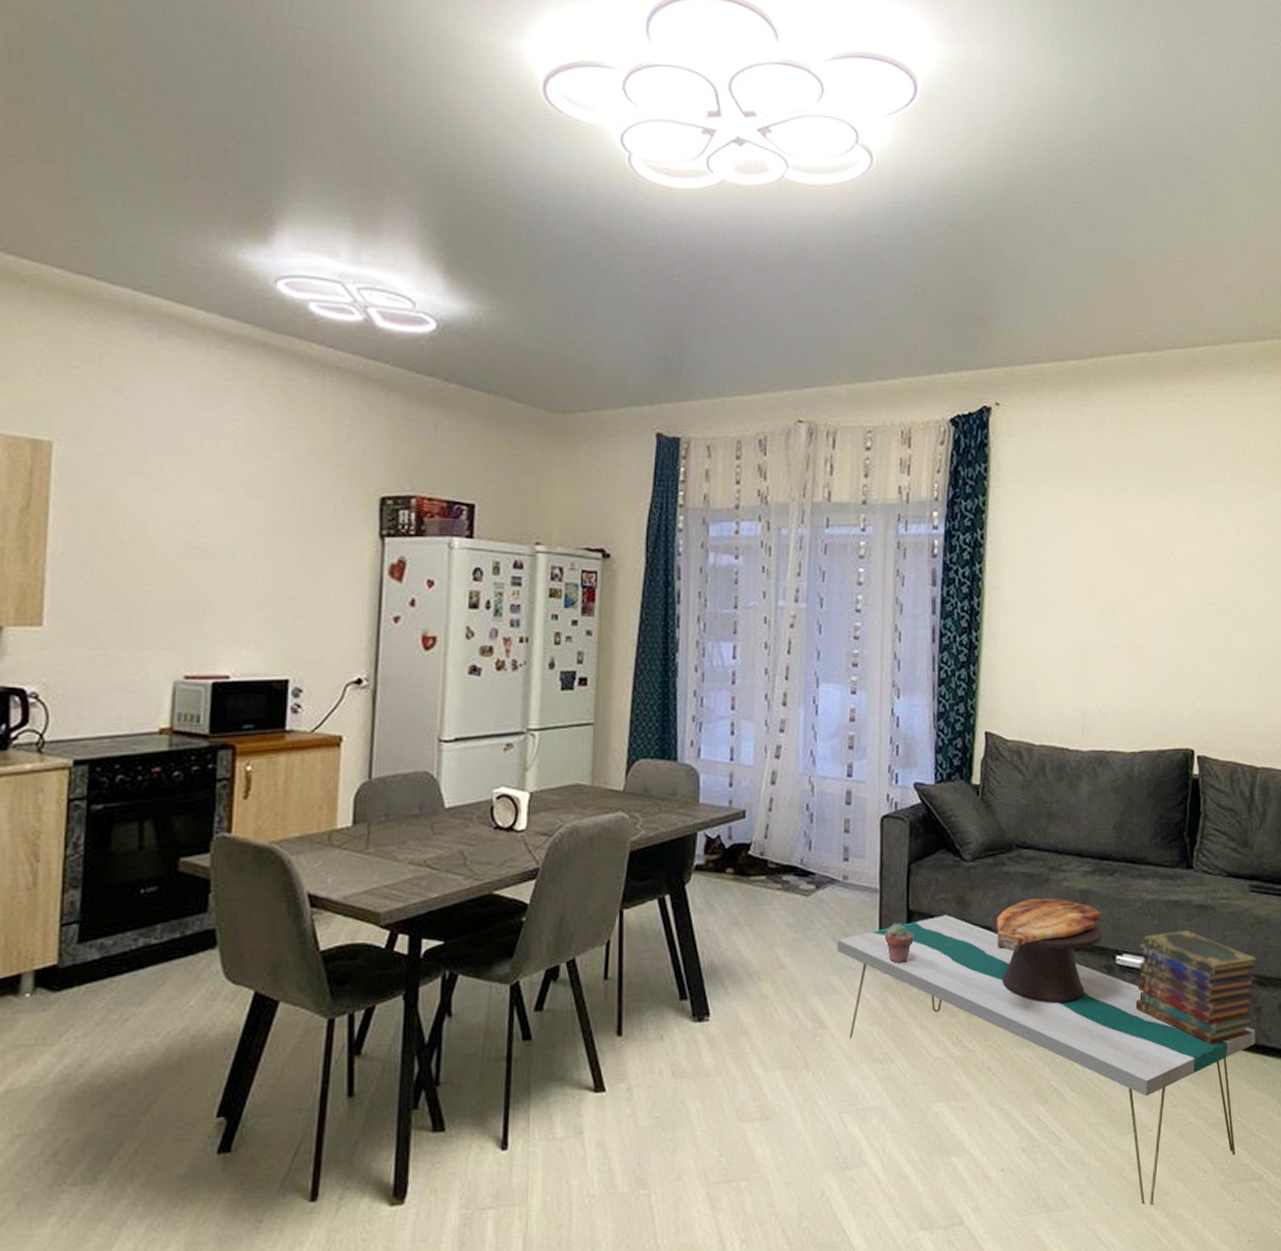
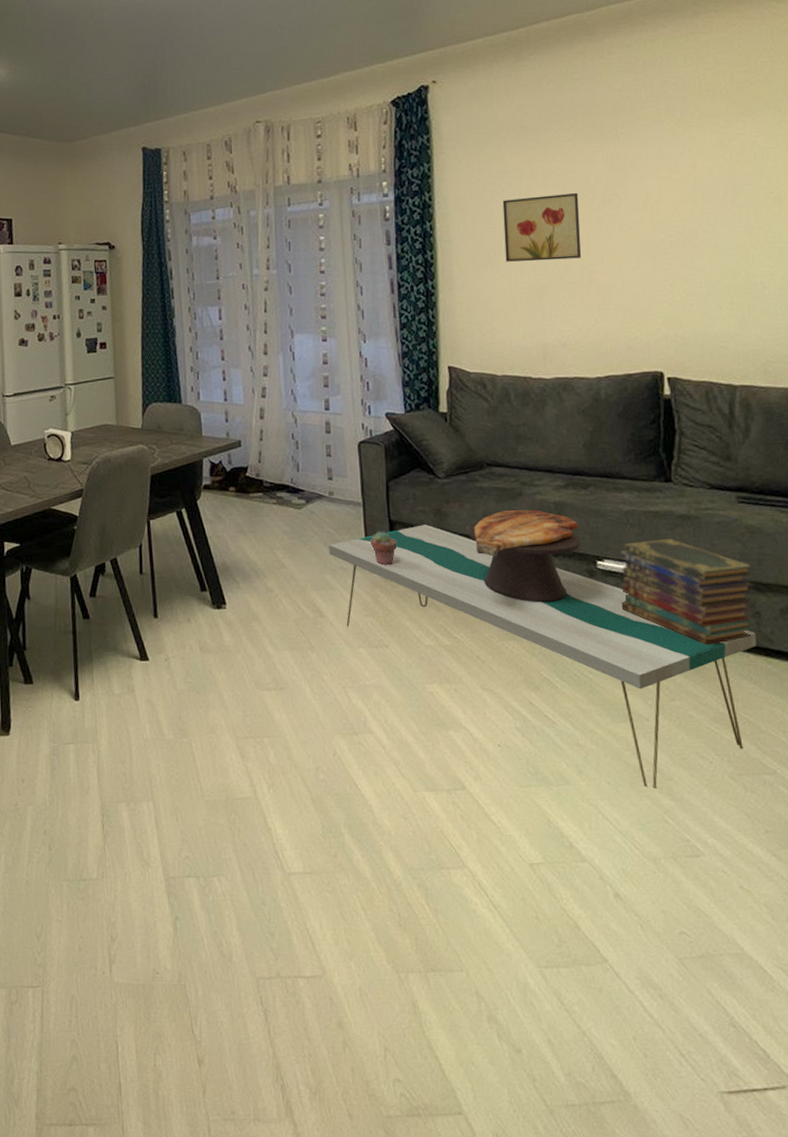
wall art: none [1053,547,1130,620] -> present [502,192,582,262]

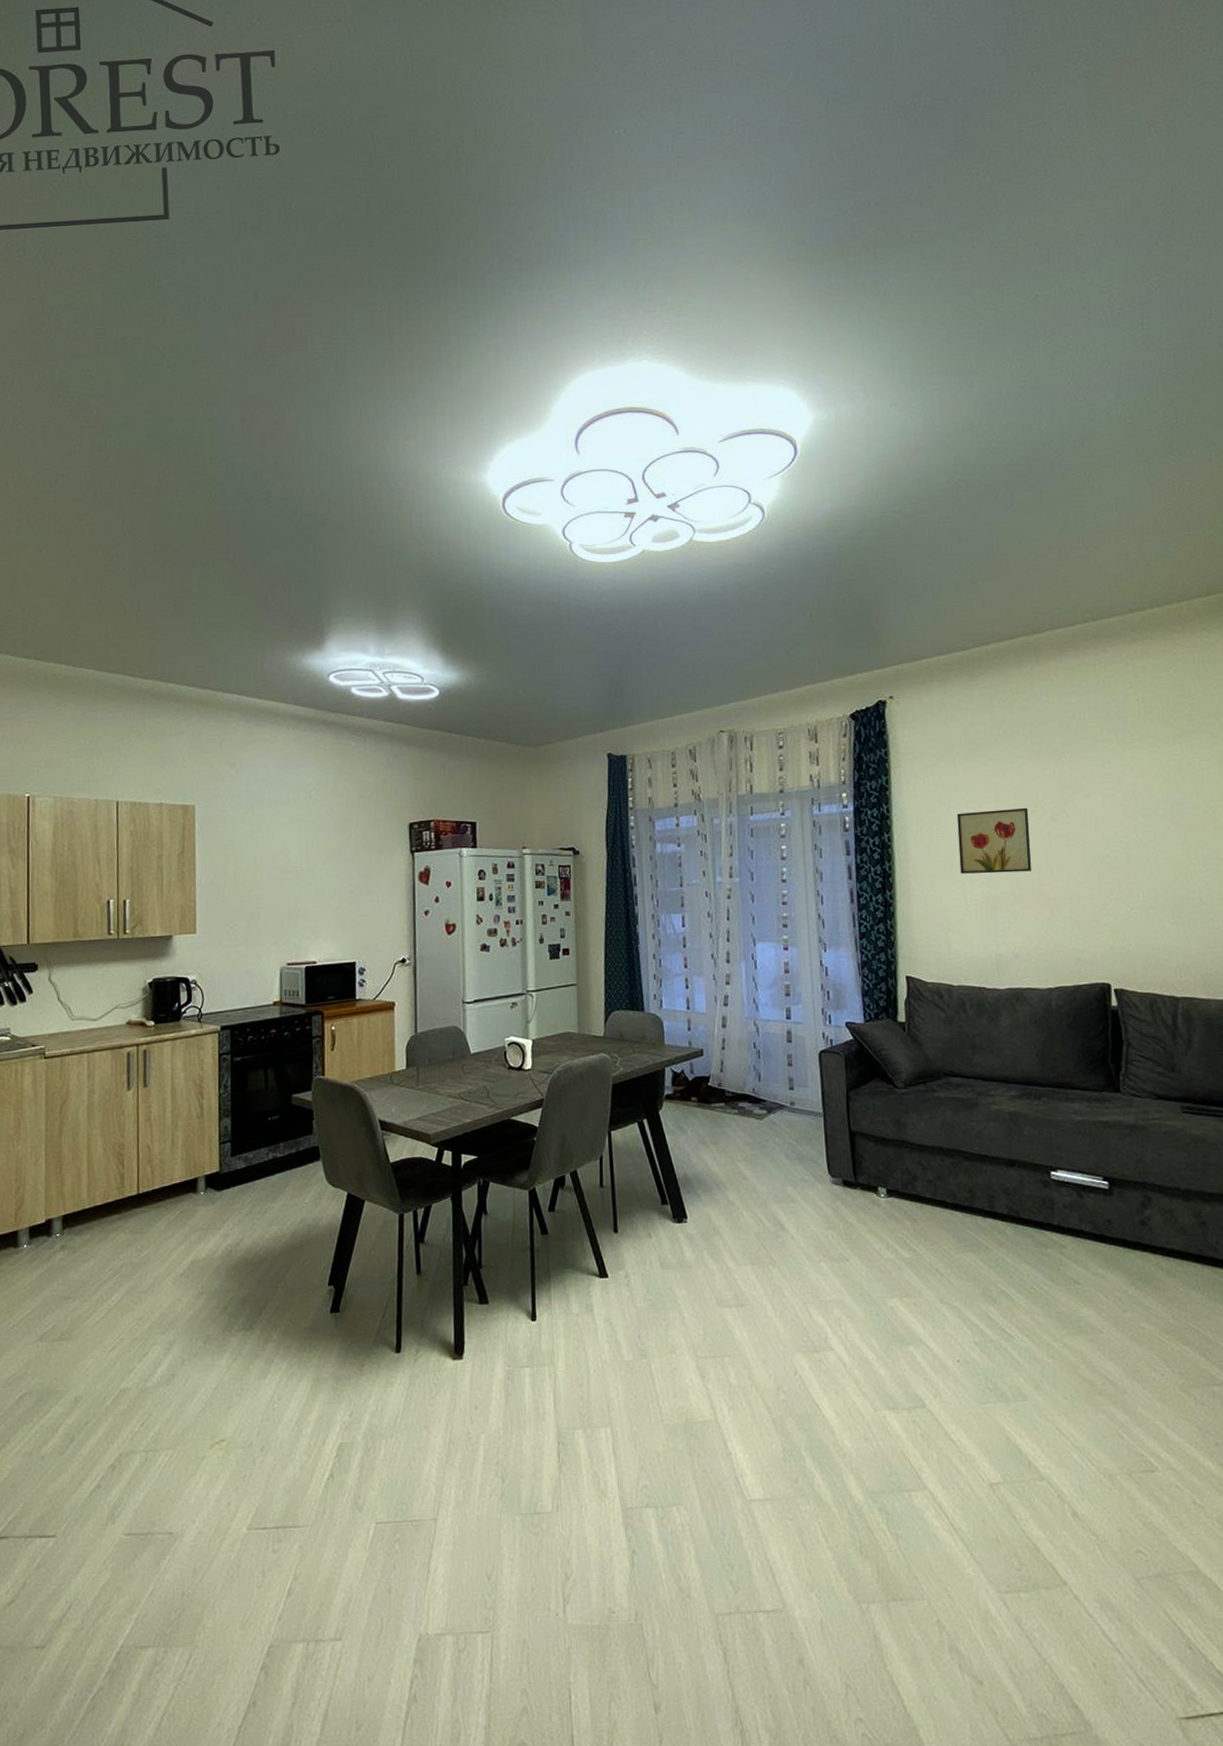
coffee table: present [329,524,757,788] -> none [790,1135,1203,1402]
potted succulent: present [371,531,397,566] -> none [831,1142,857,1177]
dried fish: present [467,509,582,603] -> none [925,1120,1036,1214]
book stack: present [620,539,756,646] -> none [1072,1149,1202,1256]

